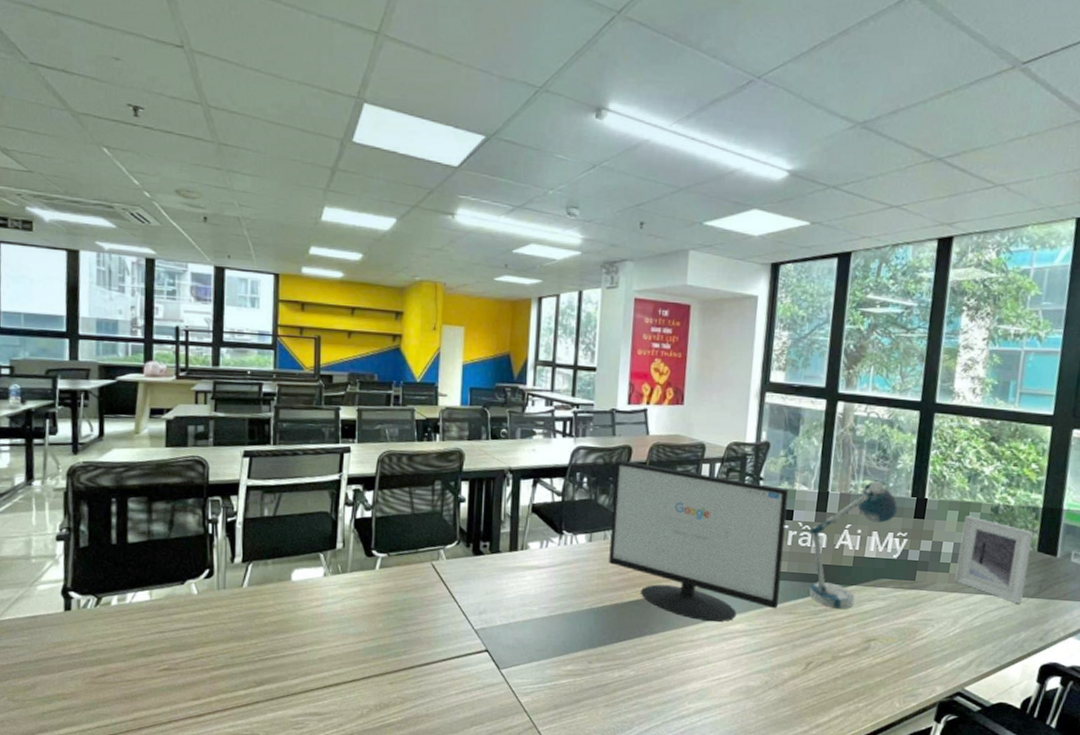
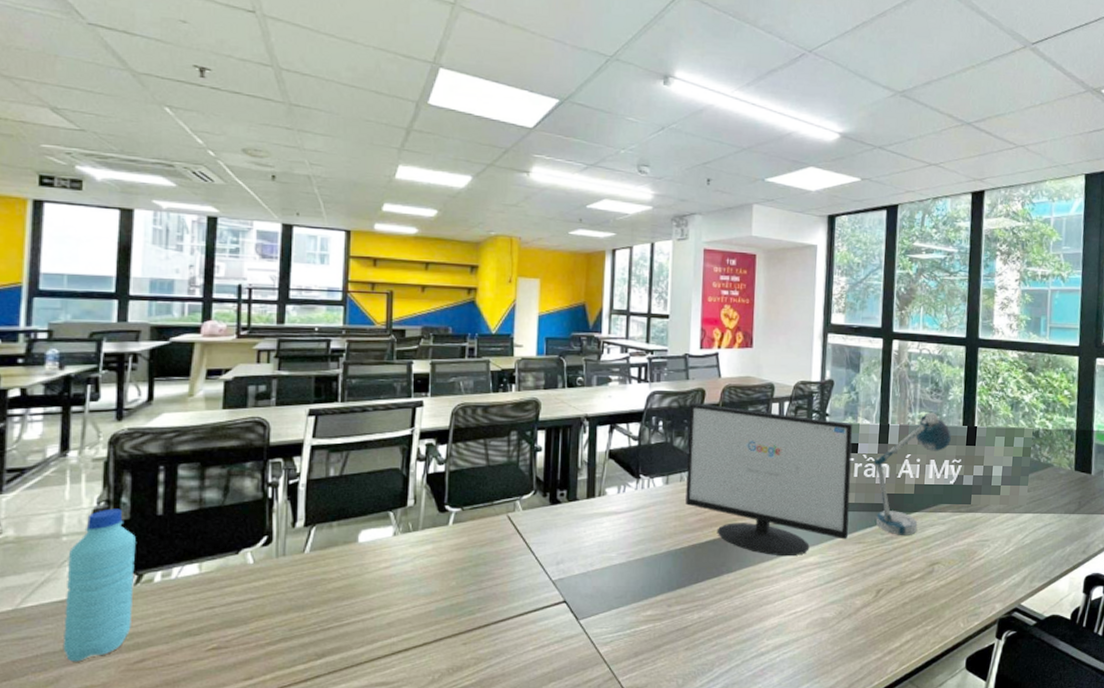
water bottle: none [37,535,95,672] -> present [63,508,136,662]
picture frame: present [955,516,1034,604] -> none [1005,441,1070,520]

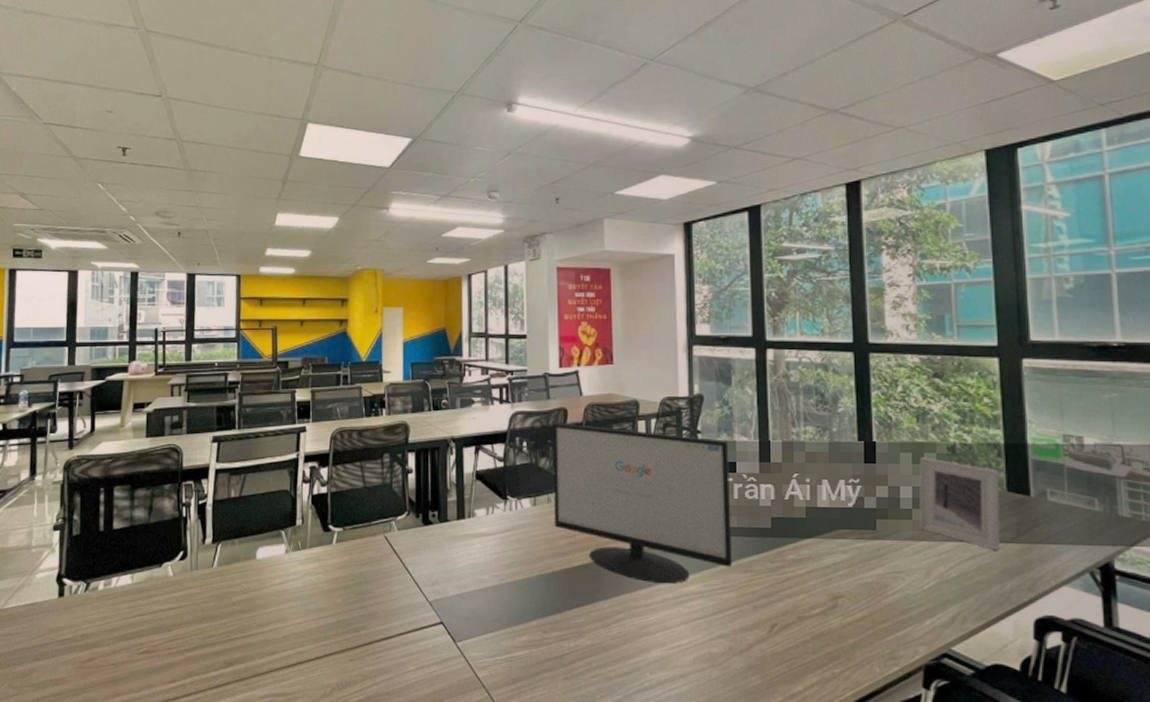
water bottle: present [63,508,136,662] -> none [34,525,85,658]
desk lamp: present [874,412,951,535] -> none [756,427,845,564]
picture frame: none [1005,441,1070,520] -> present [919,457,999,550]

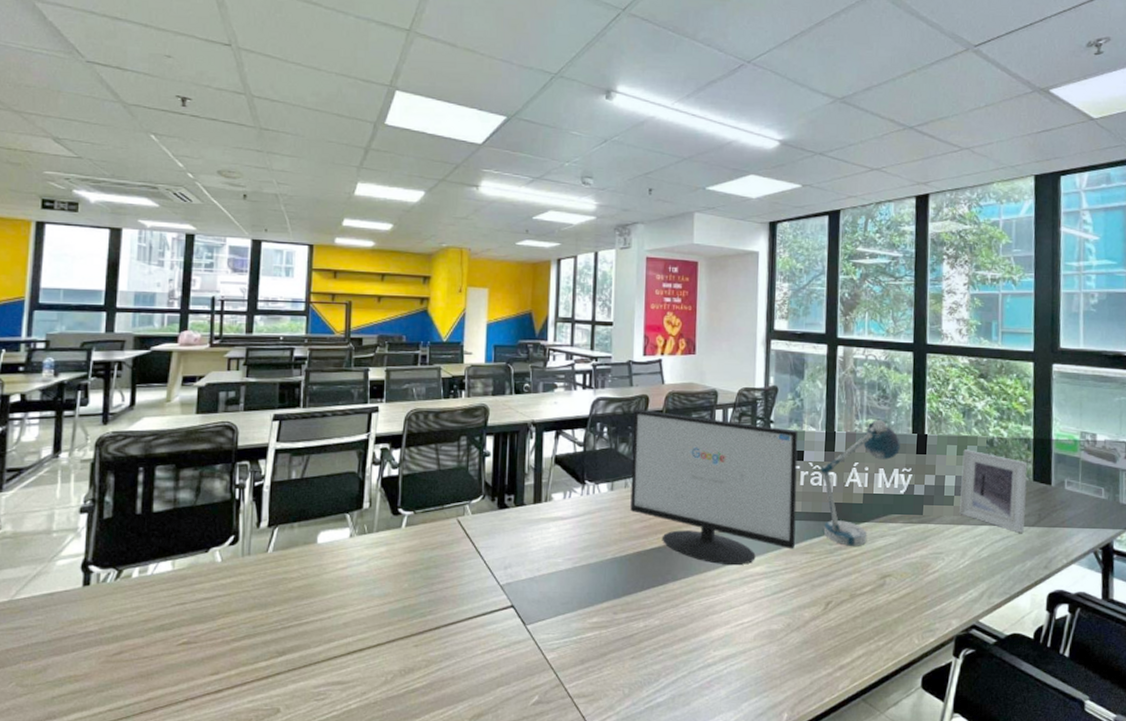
desk lamp: none [756,427,845,564] -> present [821,420,900,546]

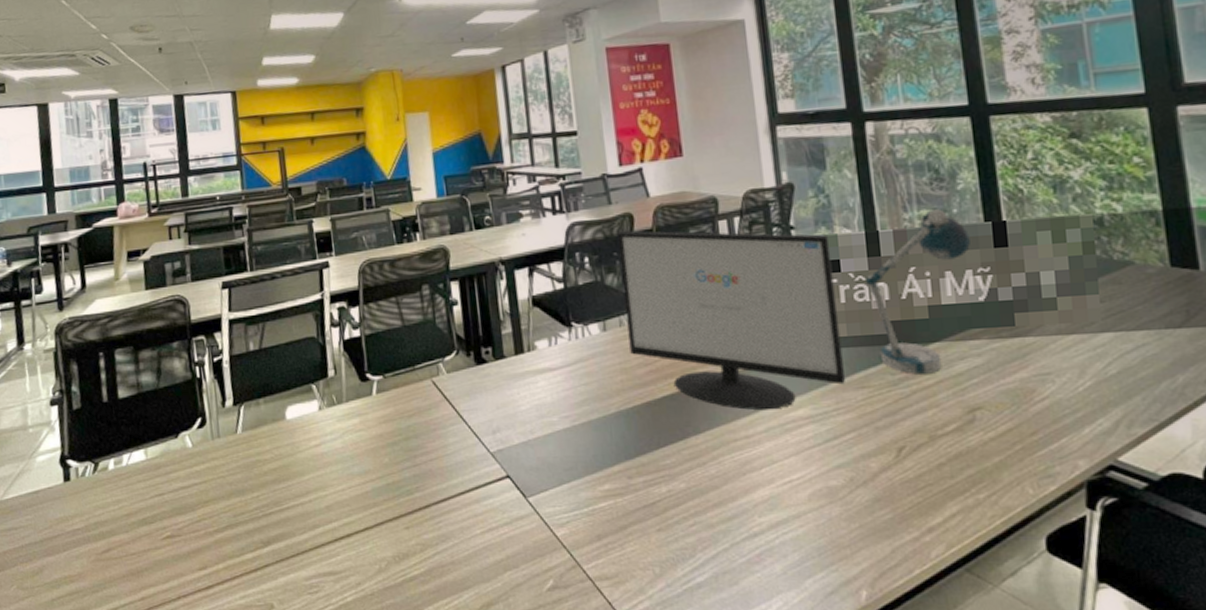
picture frame: present [959,449,1028,533] -> none [1061,234,1167,338]

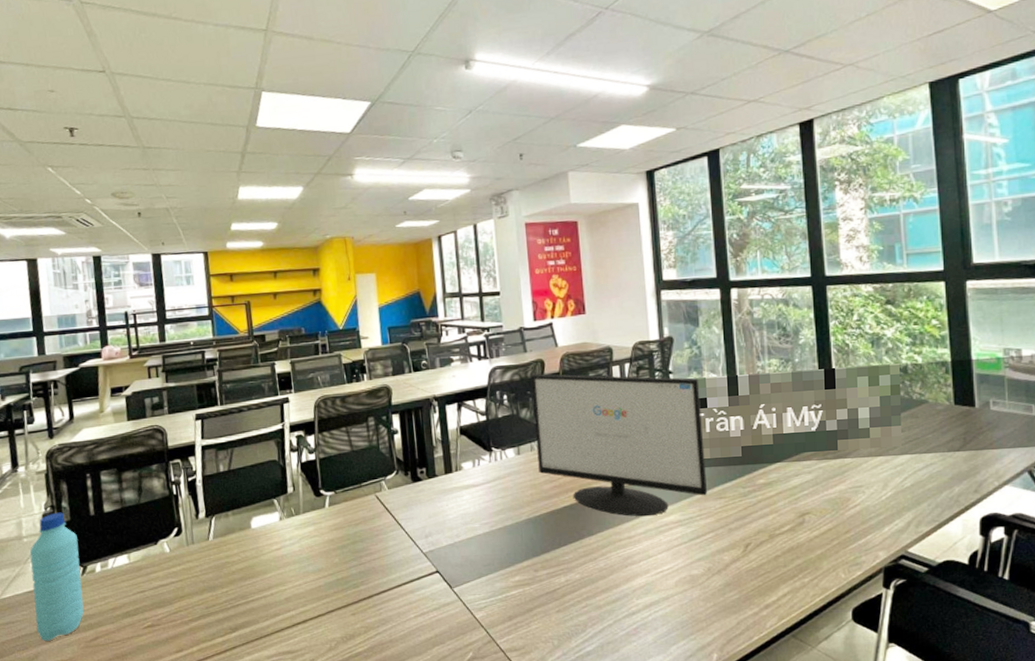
water bottle: none [35,397,95,552] -> present [29,512,84,641]
desk lamp: present [866,209,970,374] -> none [726,359,807,488]

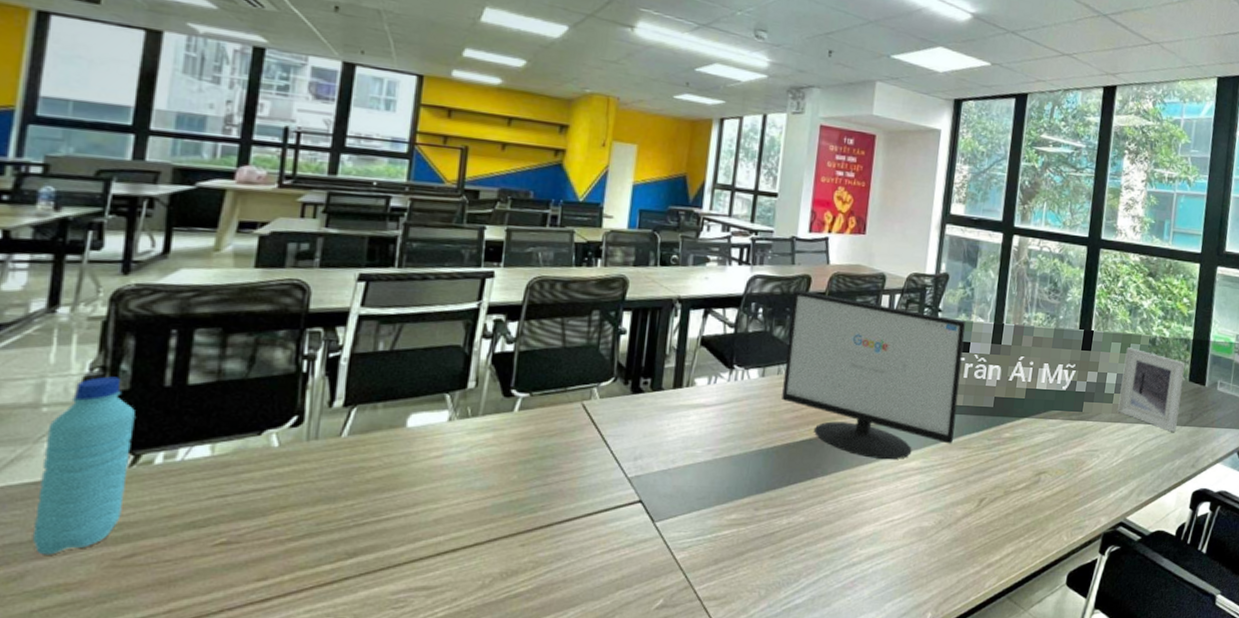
picture frame: none [875,379,949,459] -> present [1118,347,1186,432]

